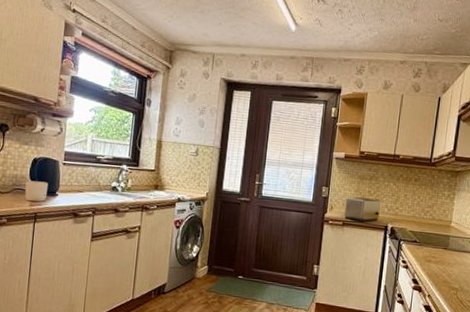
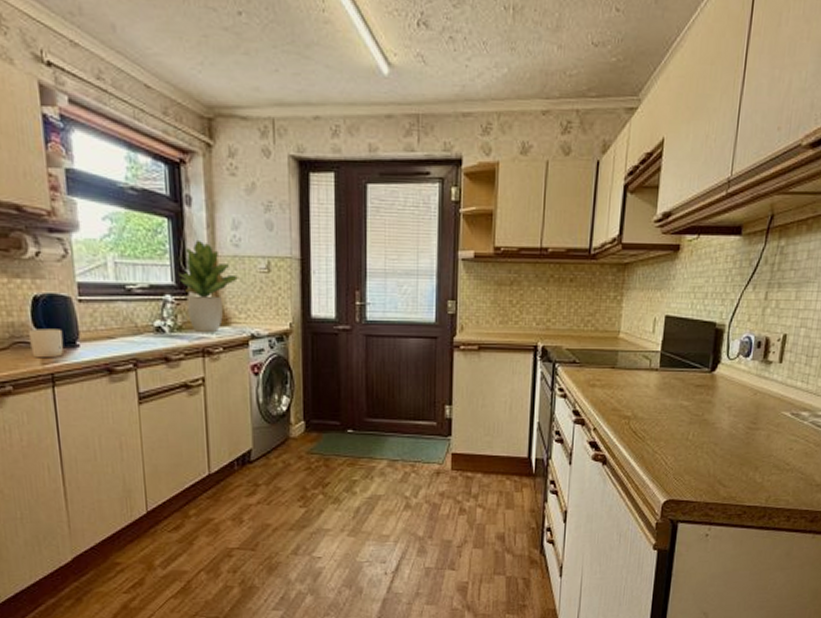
potted plant: none [134,129,176,195] -> present [178,239,239,333]
toaster: present [344,196,381,223] -> none [480,309,527,344]

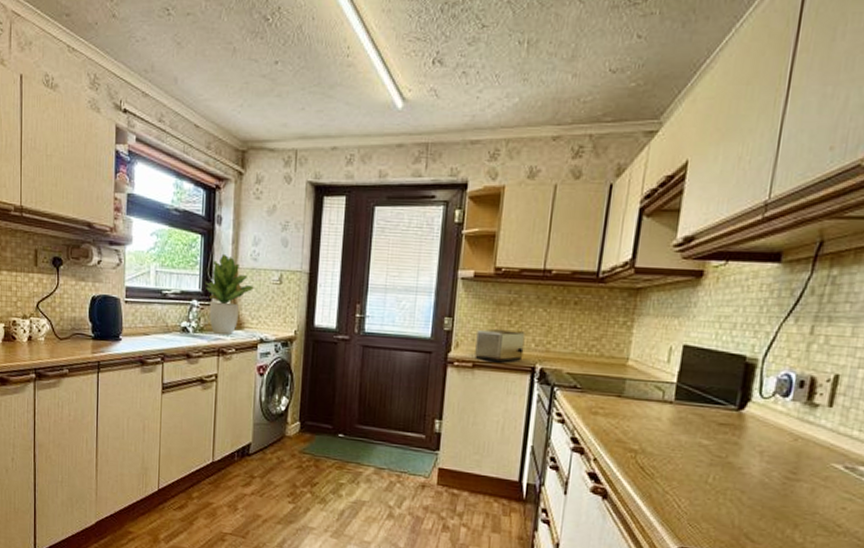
mug: present [27,328,64,358] -> none [84,323,110,349]
toaster: none [480,309,527,344] -> present [475,329,526,363]

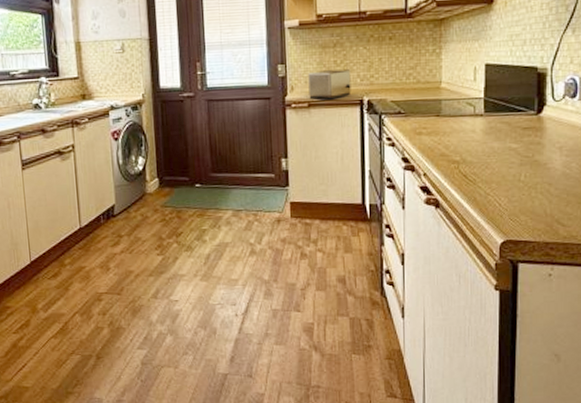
potted plant: present [205,253,255,336] -> none [50,30,100,107]

